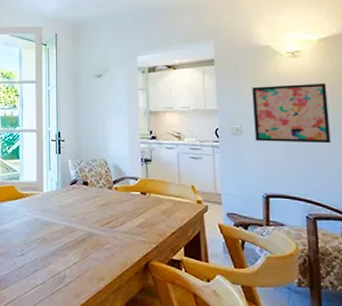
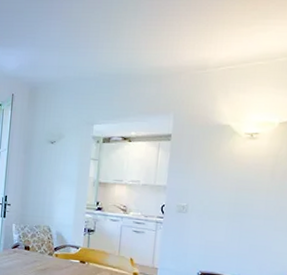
wall art: present [252,83,331,144] -> none [199,166,279,228]

